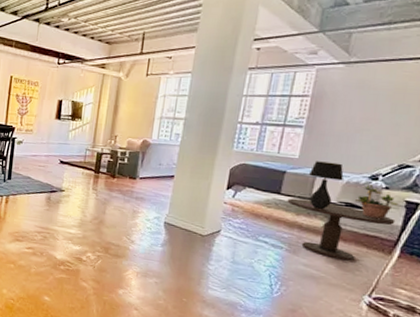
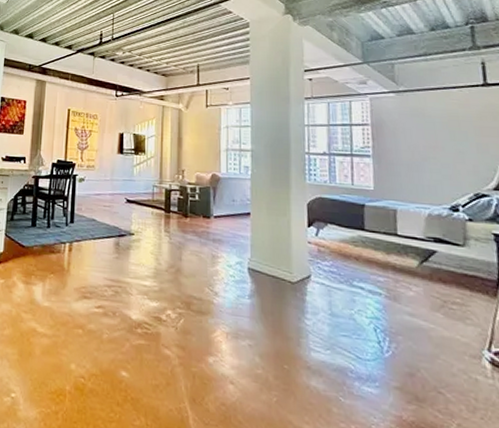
side table: present [287,198,396,261] -> none [373,234,490,308]
table lamp: present [309,161,344,209] -> none [389,192,424,246]
potted plant: present [355,184,399,220] -> none [443,217,487,256]

